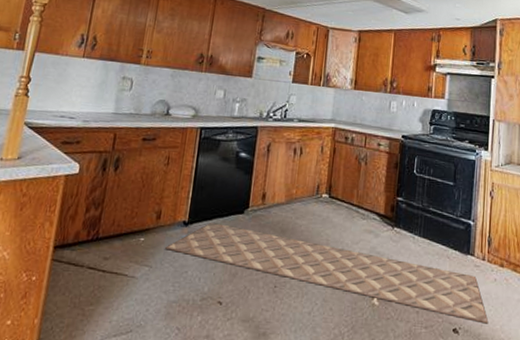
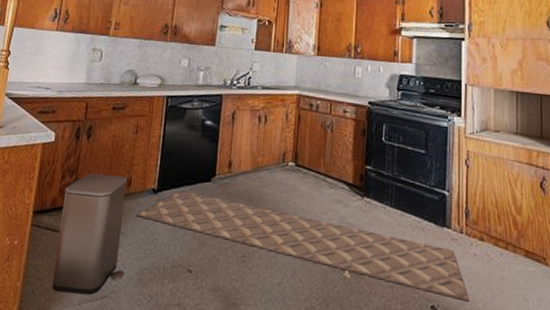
pedal bin: none [73,205,158,330] -> present [52,173,128,295]

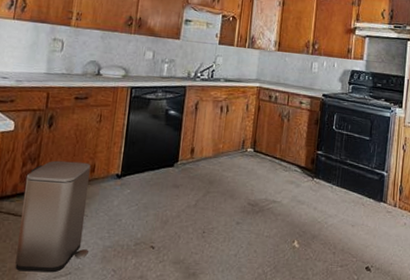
rug: present [136,189,470,302] -> none [100,174,398,263]

